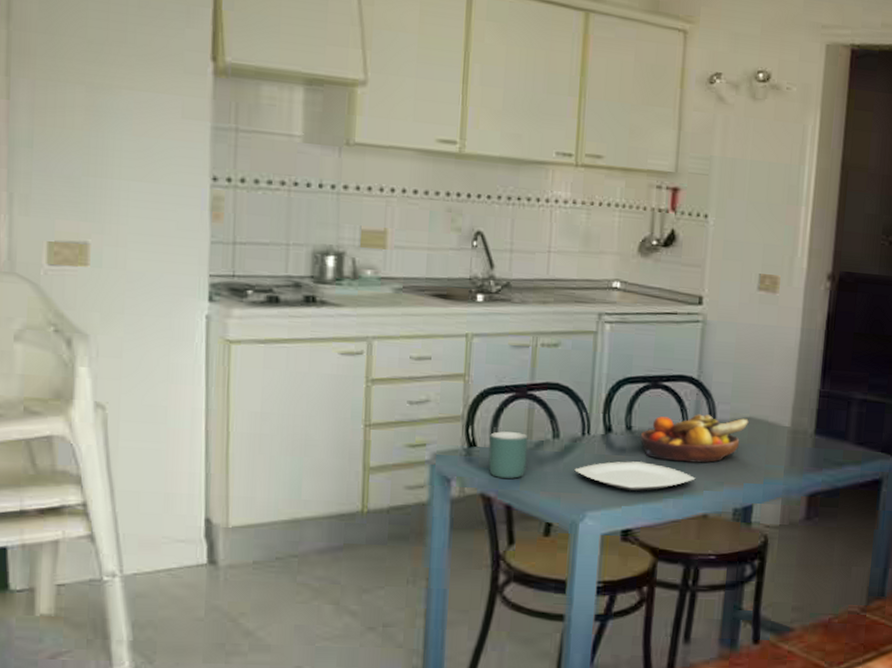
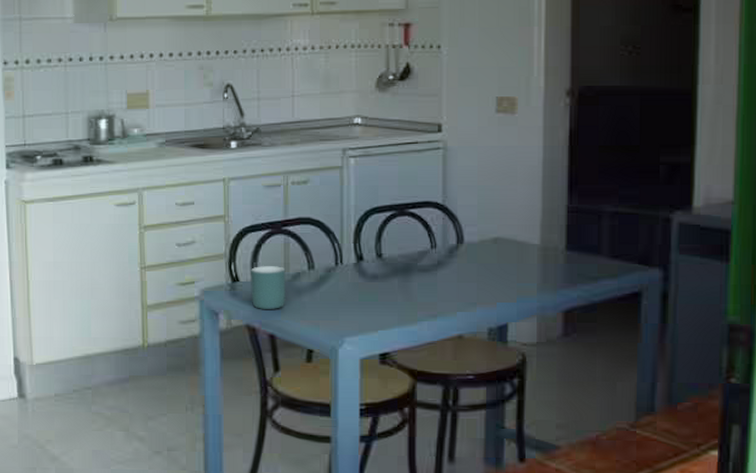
plate: present [574,461,696,491] -> none [331,287,448,315]
fruit bowl: present [640,414,749,463] -> none [390,238,497,285]

